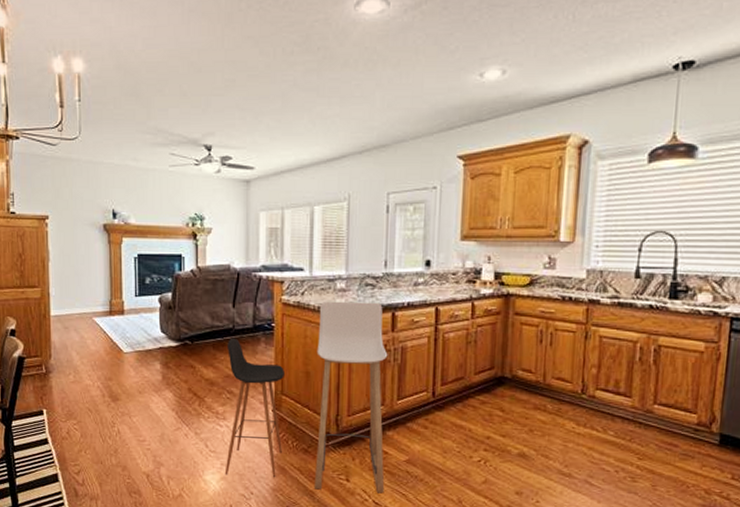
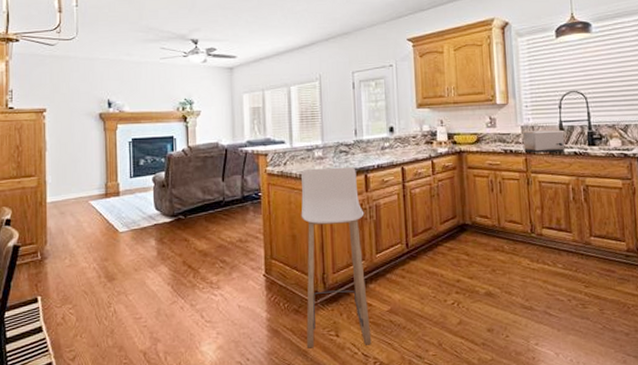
bar stool: present [224,337,284,478] -> none [219,209,274,344]
toaster: none [586,276,641,304] -> present [523,130,565,153]

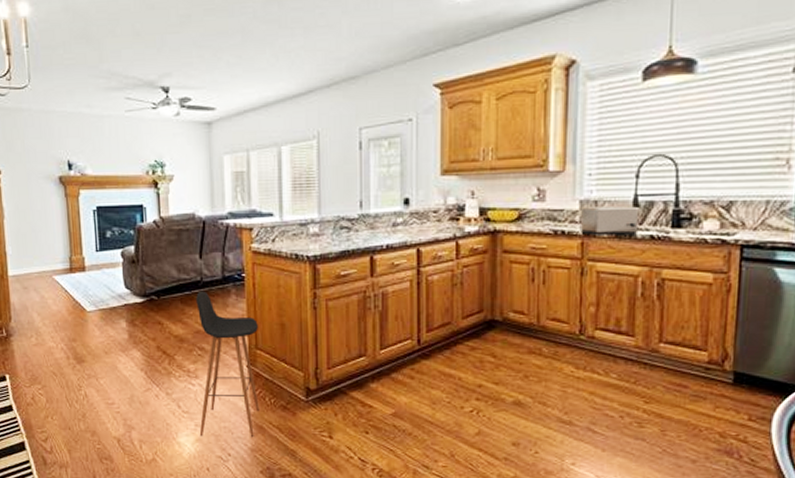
bar stool: none [219,209,274,344] -> present [196,290,259,438]
bar stool: present [301,166,372,349] -> none [291,246,371,450]

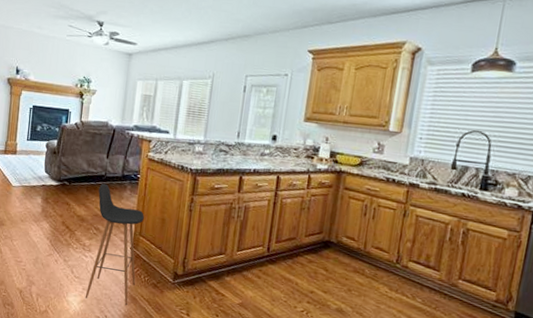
toaster: present [581,206,640,236] -> none [408,163,456,191]

